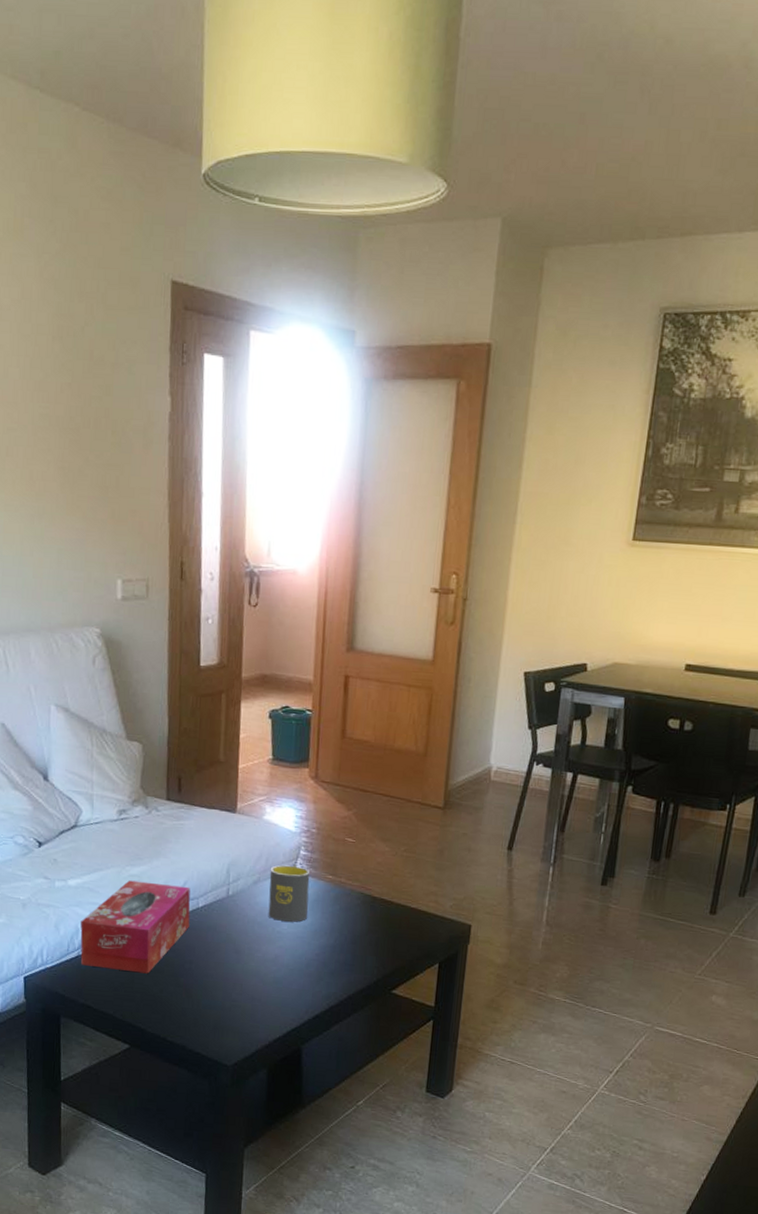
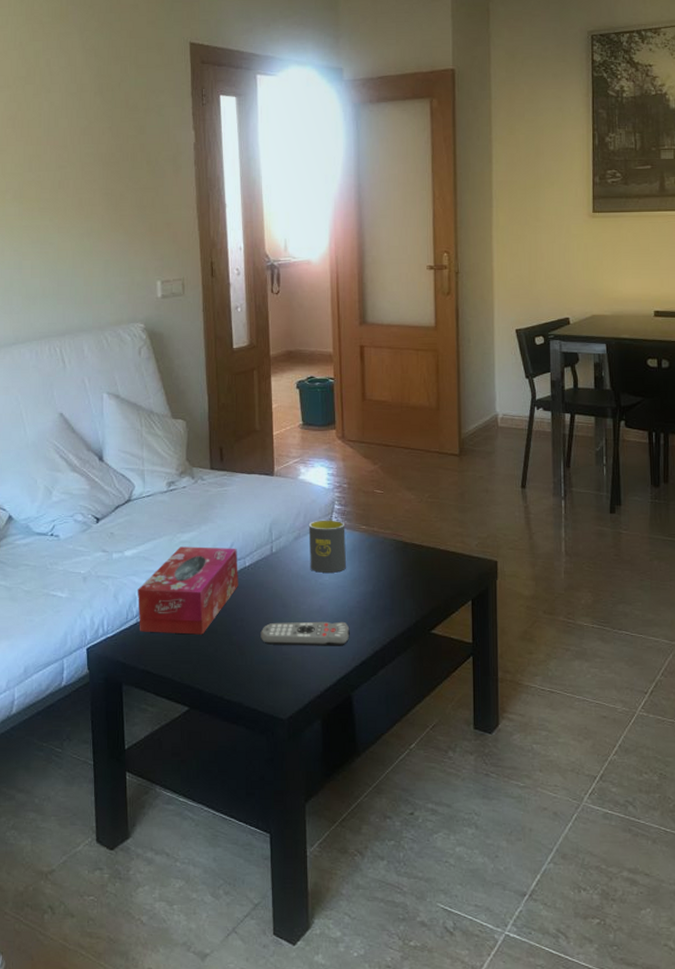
remote control: none [209,967,306,998] -> present [260,621,350,646]

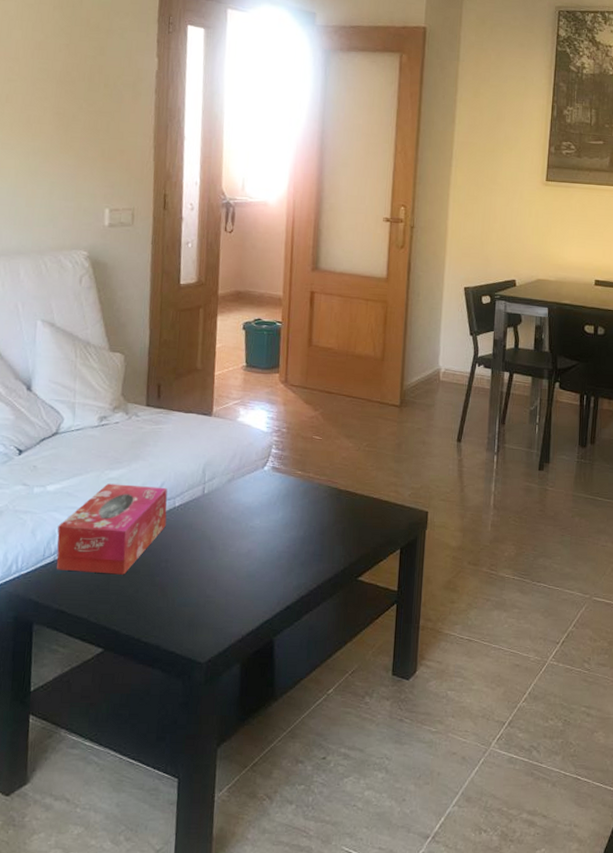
remote control: present [260,621,350,646] -> none [184,564,277,591]
mug: present [308,517,346,573] -> none [241,461,281,517]

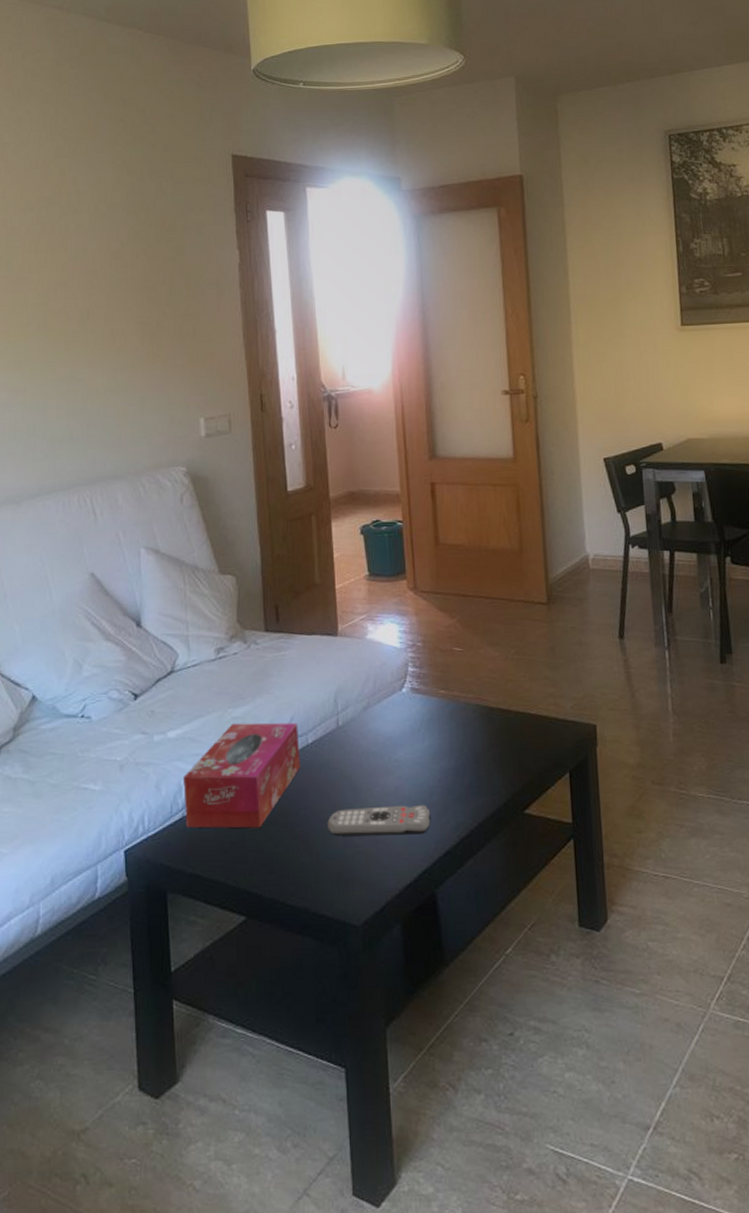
remote control: none [184,564,277,591] -> present [327,804,431,836]

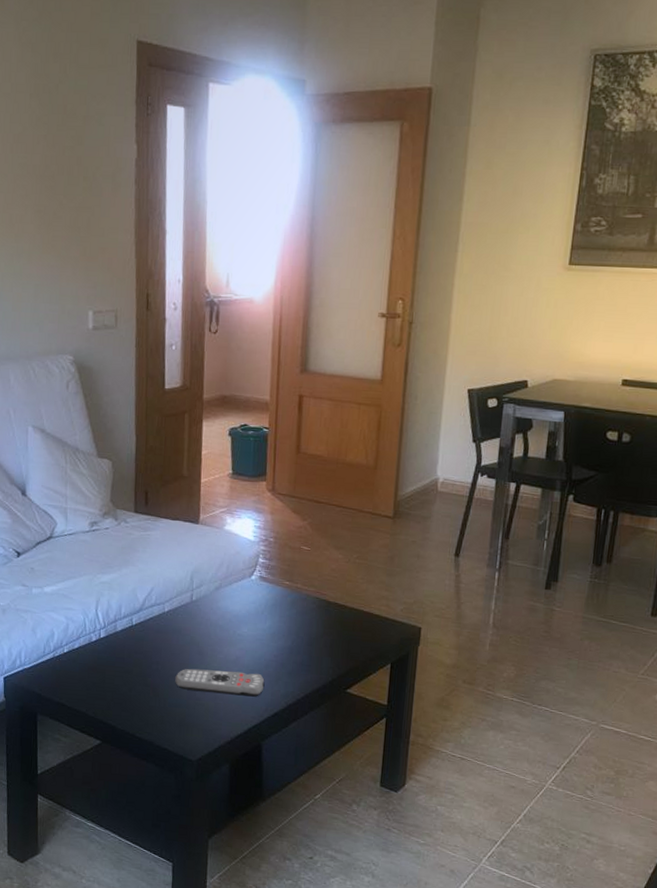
tissue box: present [183,722,300,828] -> none [55,587,157,674]

